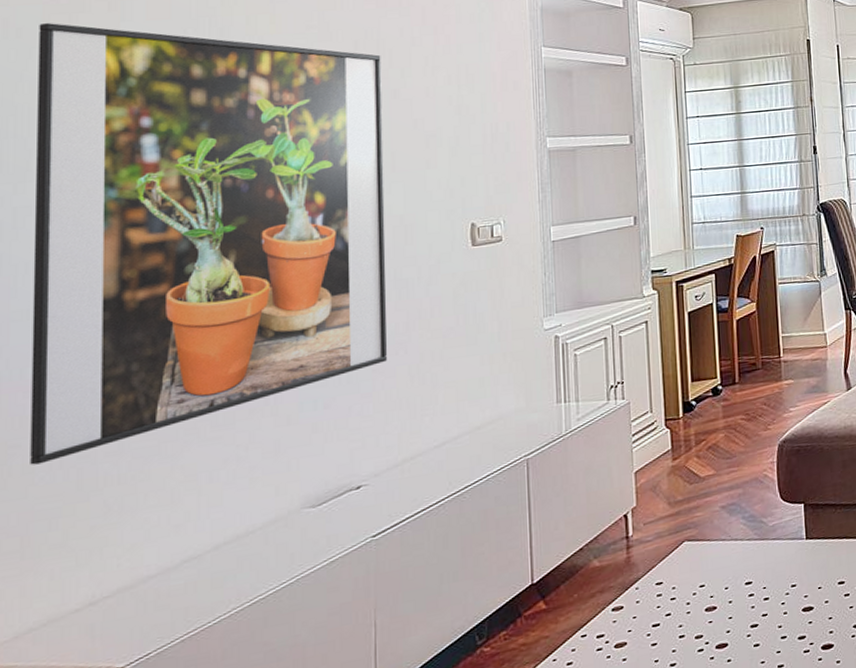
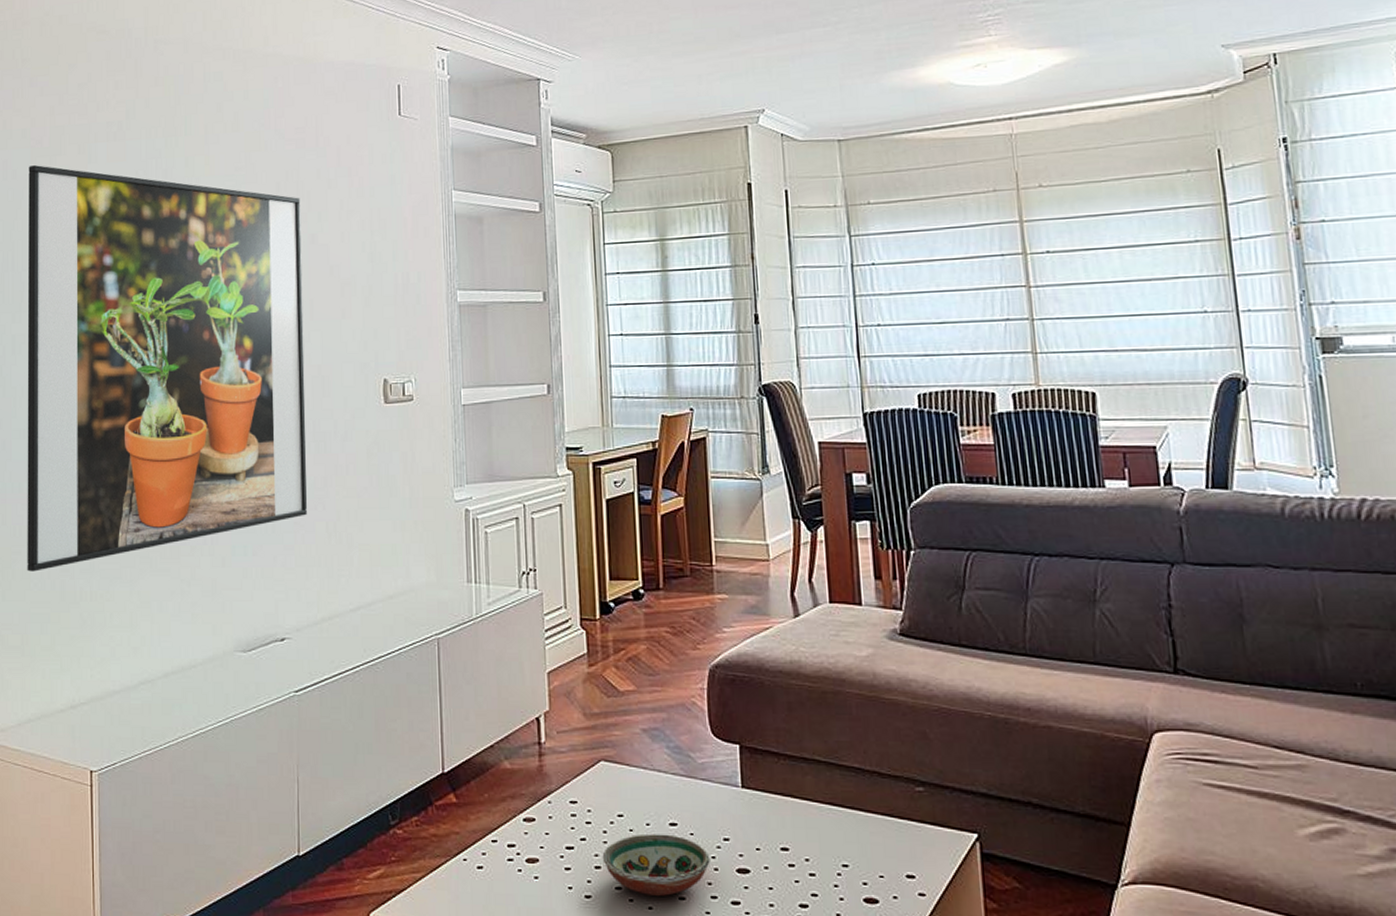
decorative bowl: none [686,592,780,650] -> present [602,833,710,896]

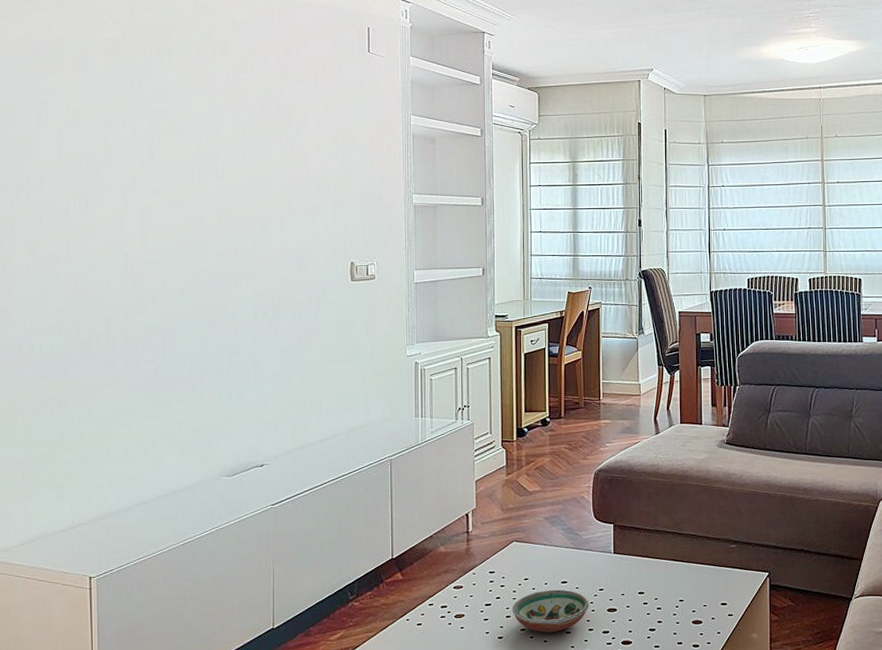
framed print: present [27,165,307,572] -> none [26,72,285,419]

